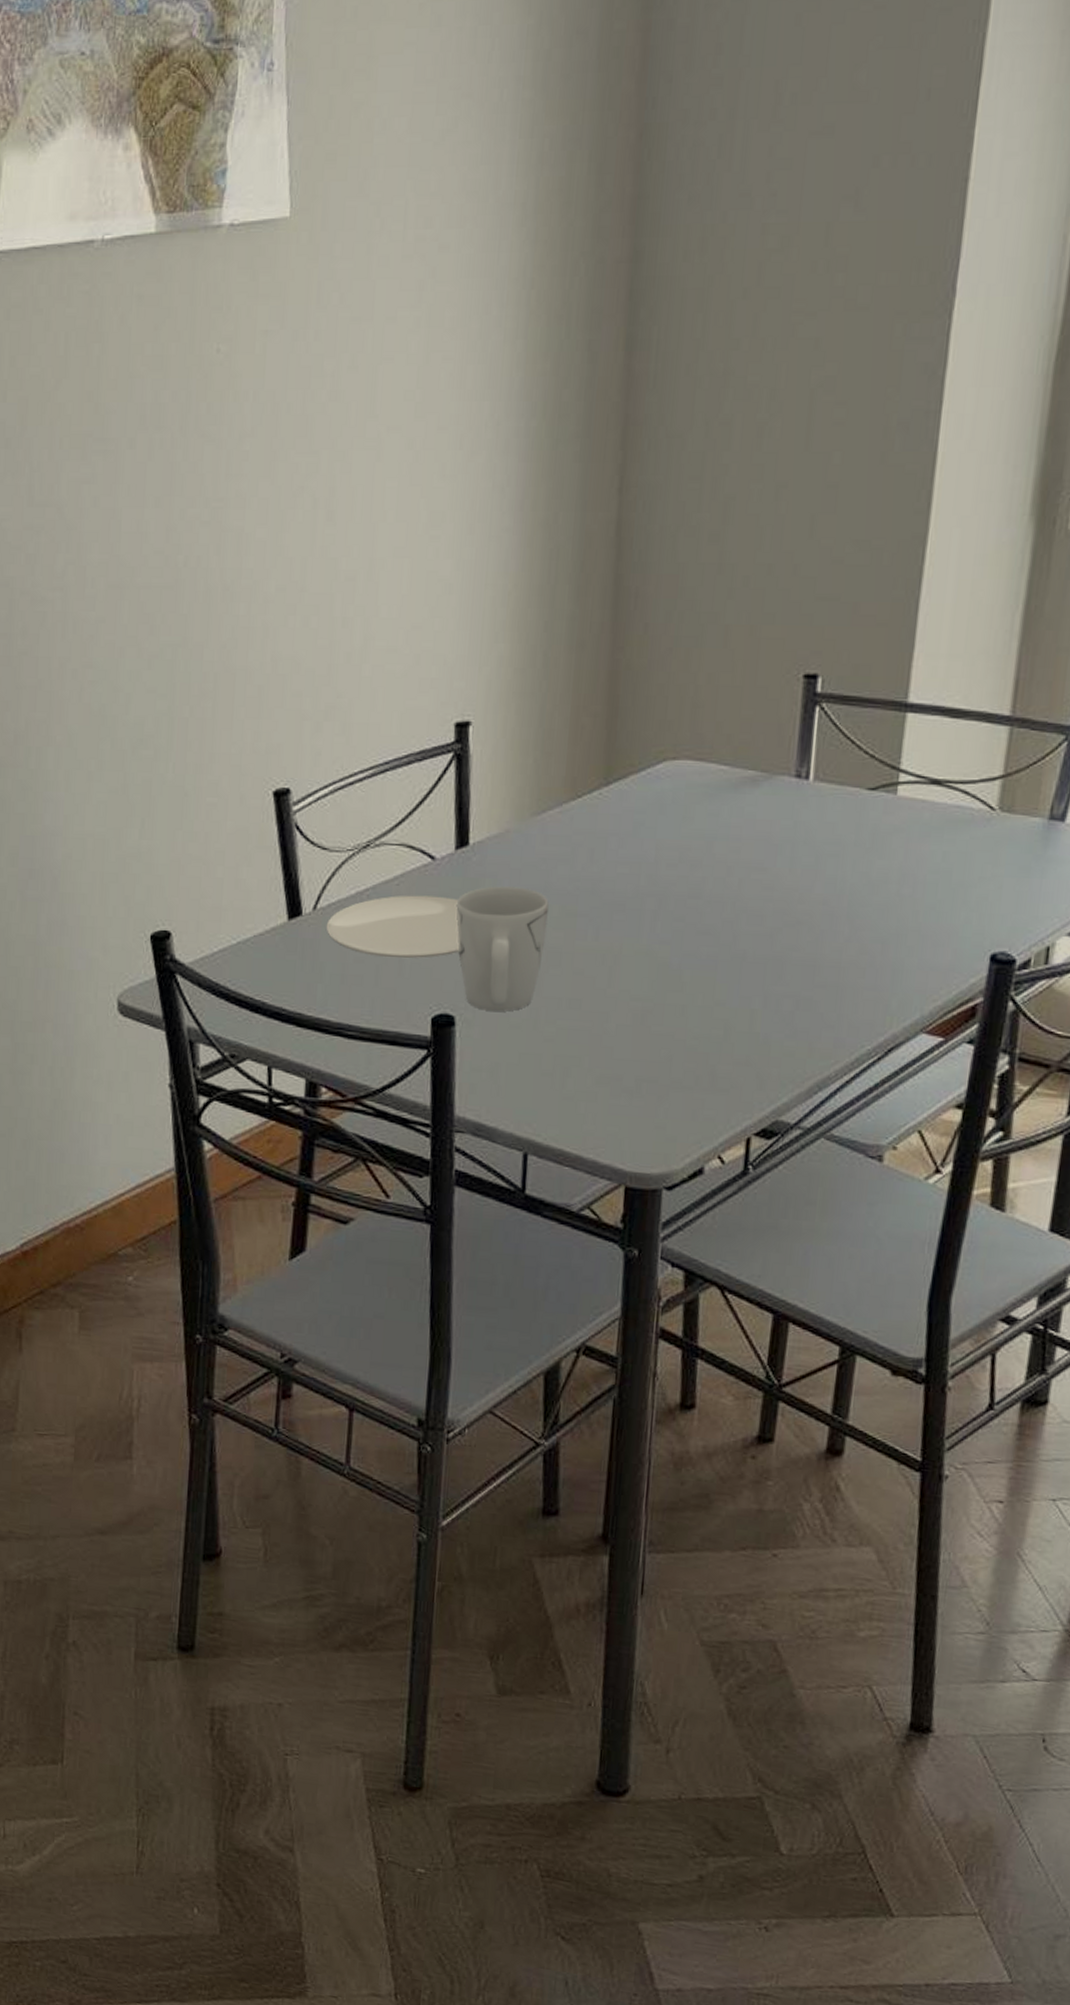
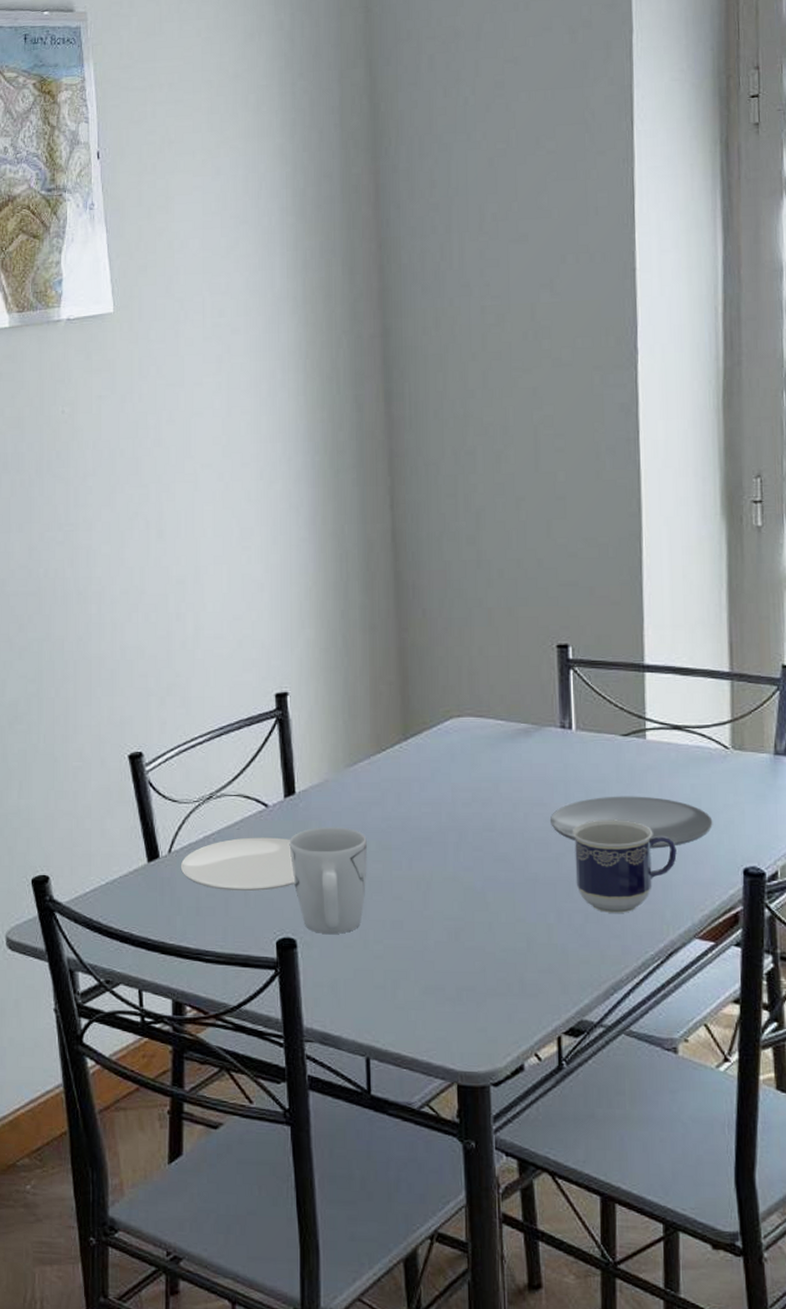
plate: none [769,862,963,927] -> present [550,796,713,849]
cup: none [790,889,915,1000] -> present [572,819,677,913]

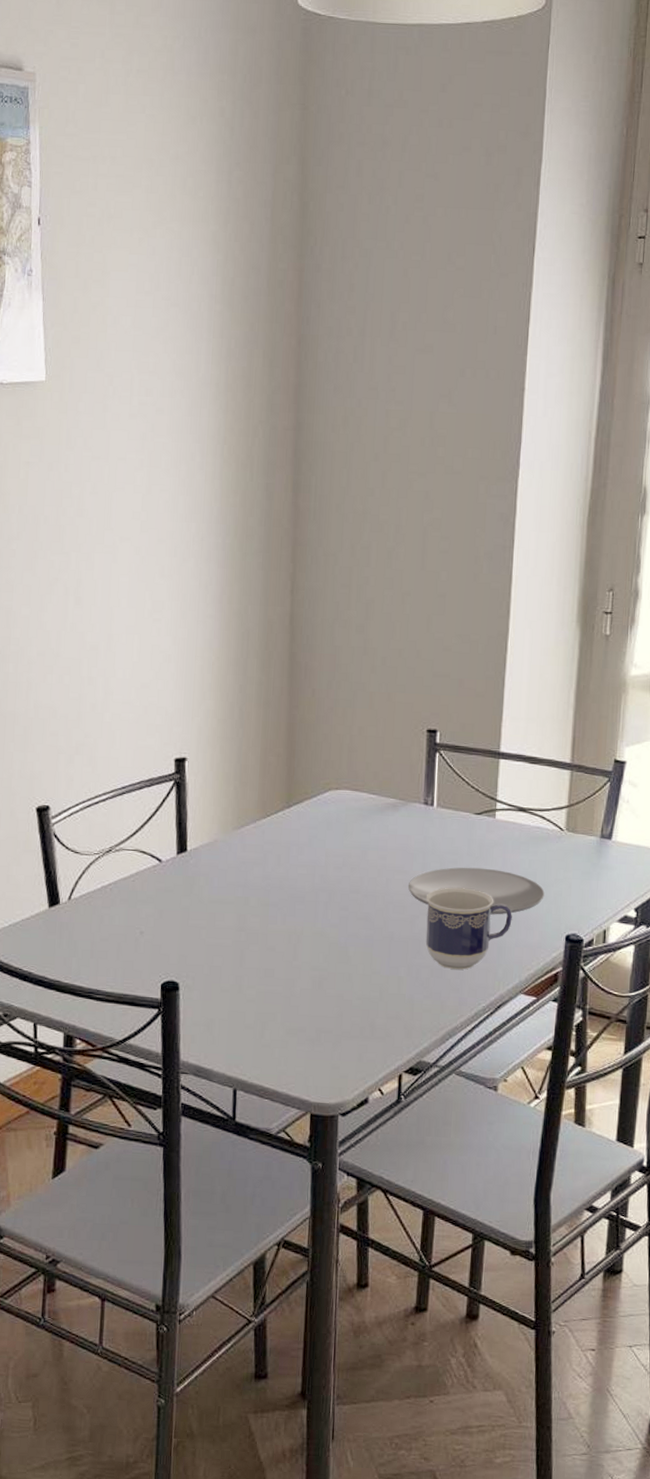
plate: present [180,837,295,892] -> none [78,889,182,938]
mug: present [289,827,367,934] -> none [178,882,248,979]

